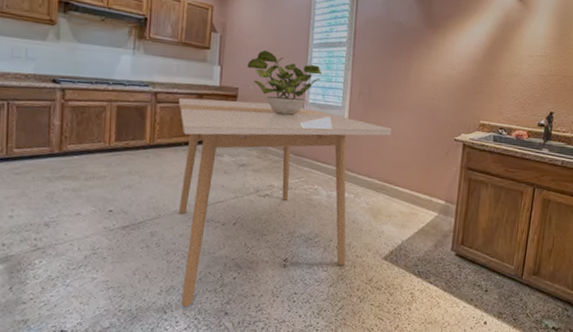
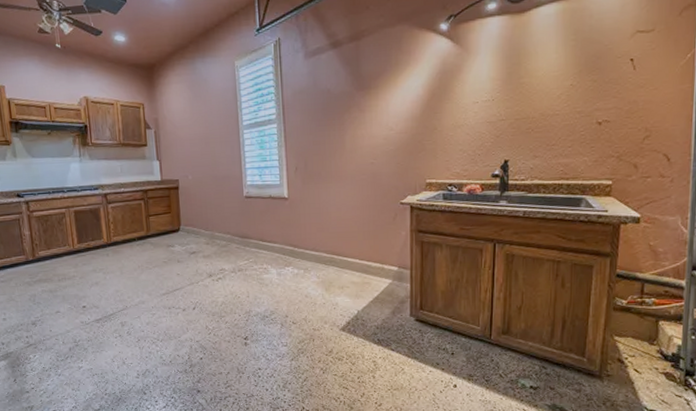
dining table: present [178,97,392,307] -> none [127,190,333,388]
potted plant: present [247,50,322,116] -> none [183,139,256,201]

